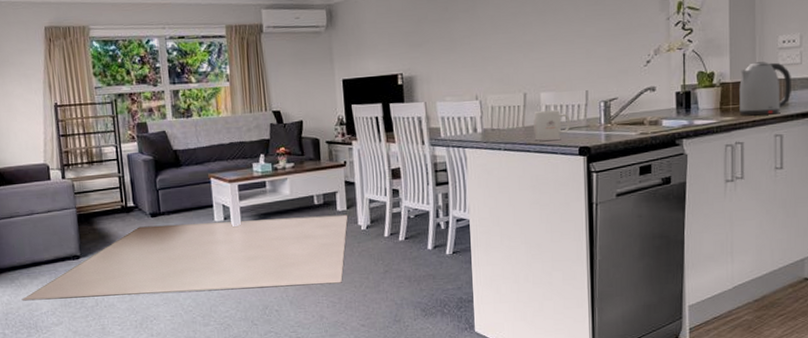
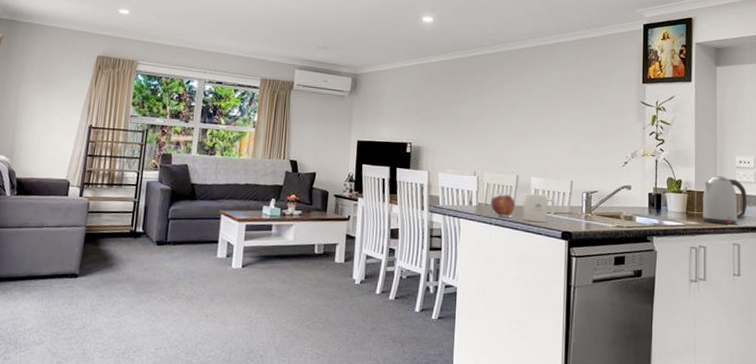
area rug: present [21,214,348,301] -> none [8,253,345,335]
fruit: none [497,114,525,140] -> present [490,193,515,217]

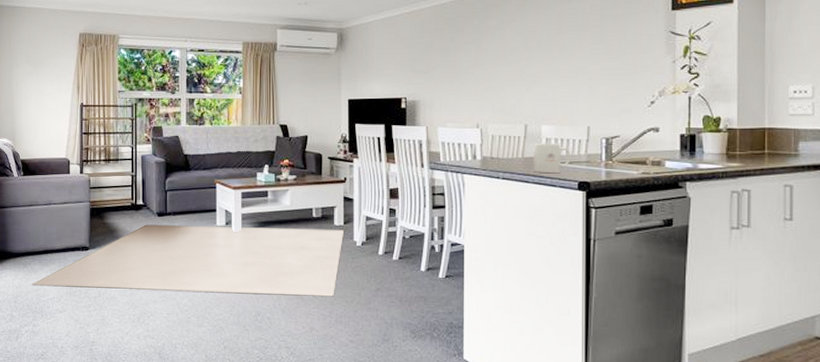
area rug: none [8,253,345,335] -> present [31,224,345,297]
fruit: present [490,193,515,217] -> none [496,145,524,170]
kettle: present [703,176,747,225] -> none [747,110,803,164]

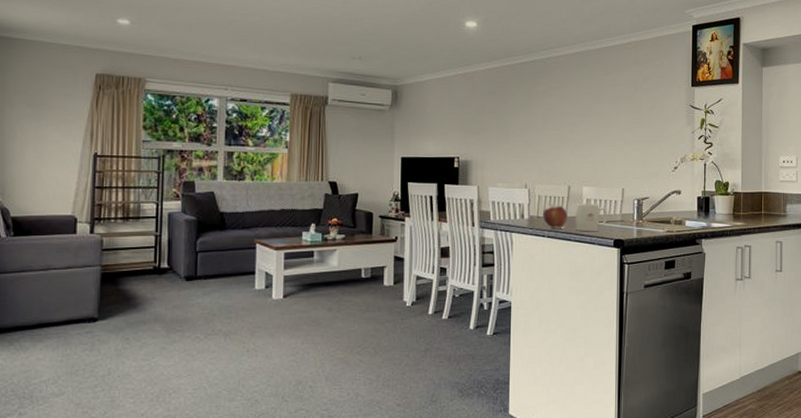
area rug: present [31,224,345,297] -> none [18,289,394,367]
fruit: none [496,145,524,170] -> present [542,205,567,228]

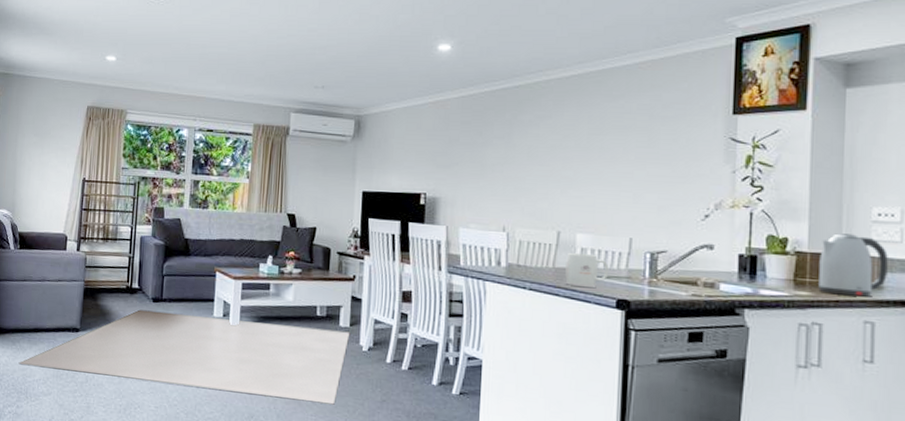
area rug: none [18,289,394,367] -> present [18,309,351,405]
fruit: present [542,205,567,228] -> none [523,252,556,281]
kettle: none [748,177,789,223] -> present [818,233,888,297]

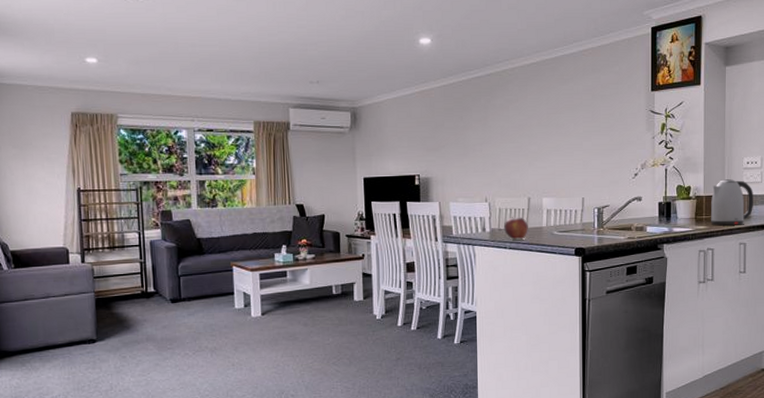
area rug: present [18,309,351,405] -> none [32,304,365,384]
fruit: none [523,252,556,281] -> present [503,217,528,240]
mug: present [565,252,610,287] -> none [536,213,569,241]

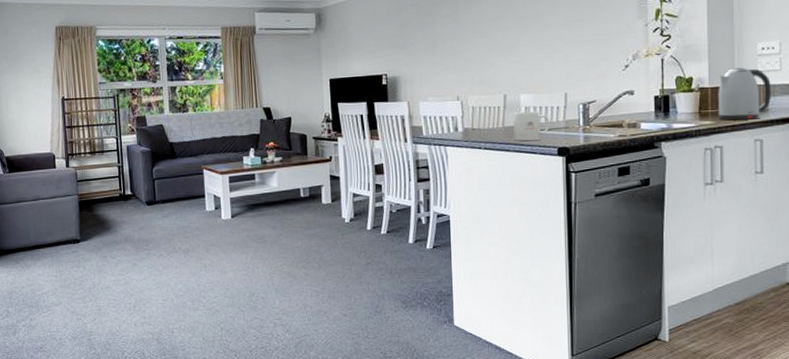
fruit: present [503,217,528,240] -> none [477,115,505,140]
mug: none [536,213,569,241] -> present [513,111,550,141]

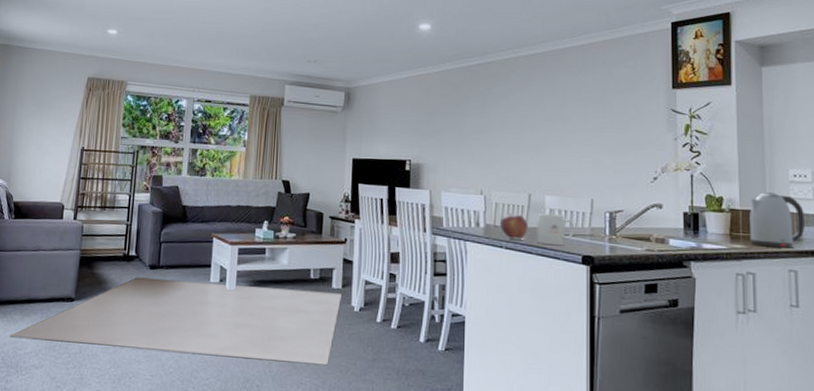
area rug: none [25,207,333,281] -> present [9,277,343,366]
fruit: none [477,115,505,140] -> present [499,213,528,240]

